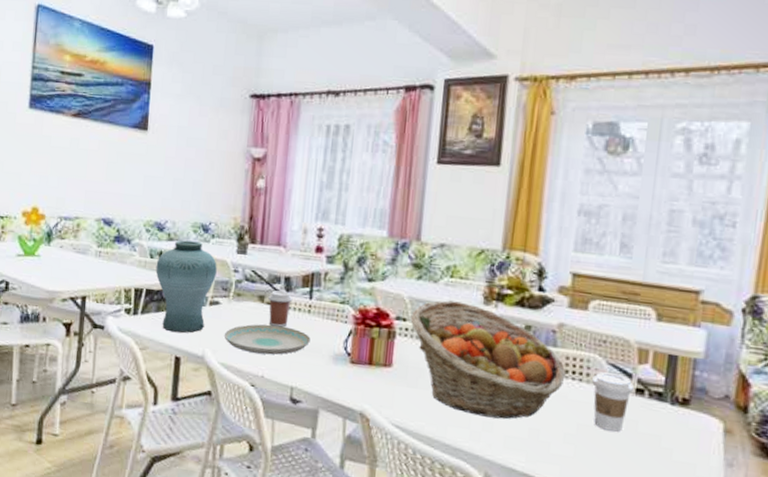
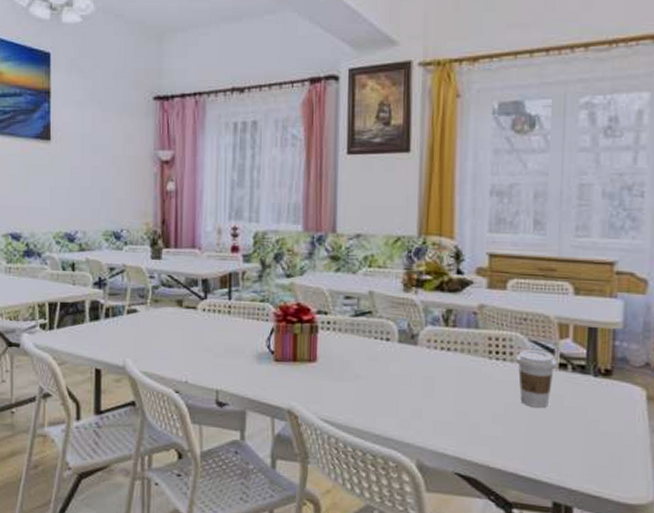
vase: present [155,240,217,333] -> none [69,249,132,345]
plate: present [224,324,311,355] -> none [144,328,232,360]
coffee cup: present [268,290,293,327] -> none [186,294,212,331]
fruit basket: present [410,300,566,420] -> none [332,290,490,405]

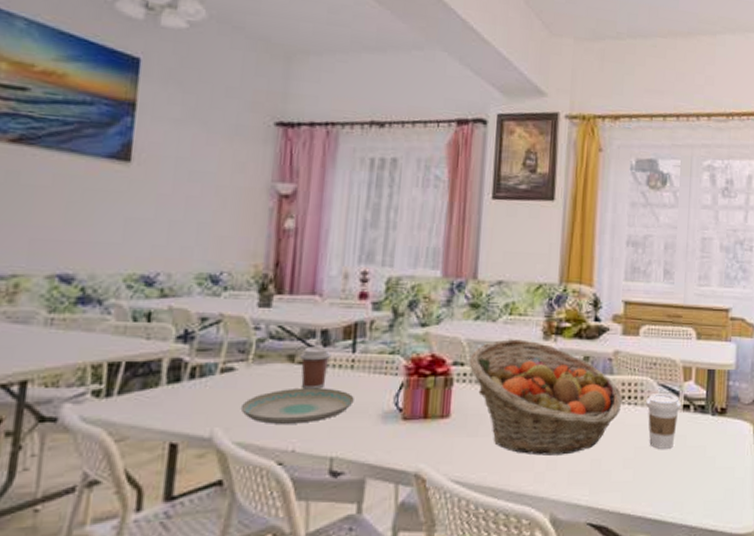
plate: none [144,328,232,360] -> present [240,387,354,424]
coffee cup: none [186,294,212,331] -> present [300,347,332,389]
fruit basket: none [332,290,490,405] -> present [468,339,623,456]

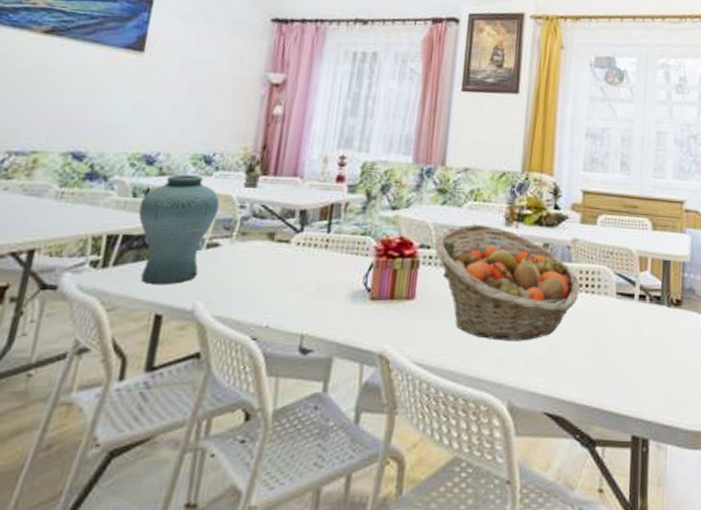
vase: none [141,296,231,413] -> present [138,174,220,285]
plate: present [240,387,354,424] -> none [222,265,327,300]
coffee cup: present [300,347,332,389] -> none [278,226,309,267]
coffee cup: present [646,393,682,449] -> none [603,282,638,339]

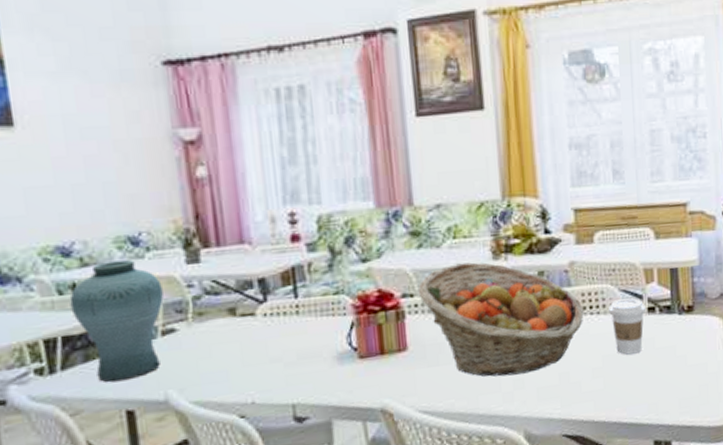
coffee cup: none [603,282,638,339] -> present [609,298,647,355]

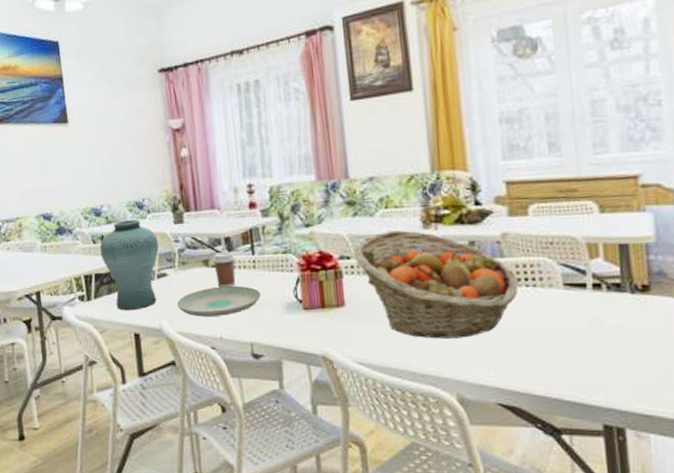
plate: none [190,336,306,380] -> present [176,285,261,317]
coffee cup: none [241,296,274,341] -> present [212,252,236,288]
coffee cup: present [609,298,647,355] -> none [546,273,591,331]

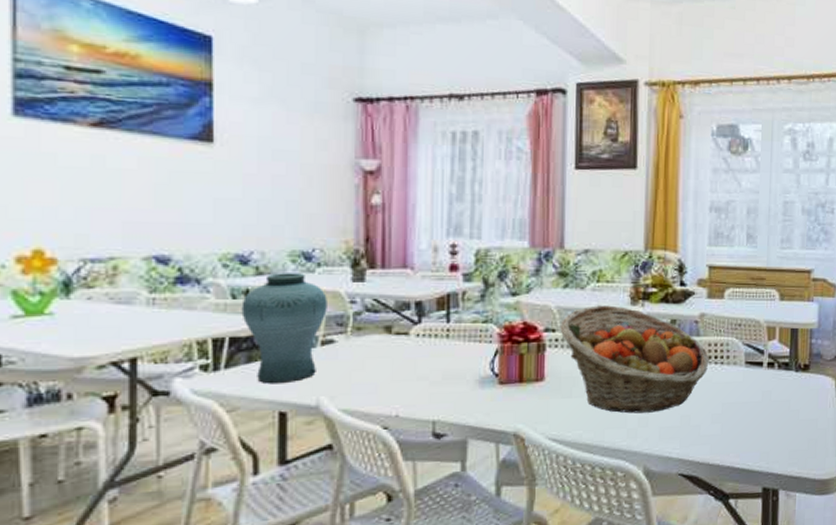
plate: present [176,285,261,317] -> none [343,356,451,392]
coffee cup: present [212,252,236,288] -> none [397,318,427,358]

